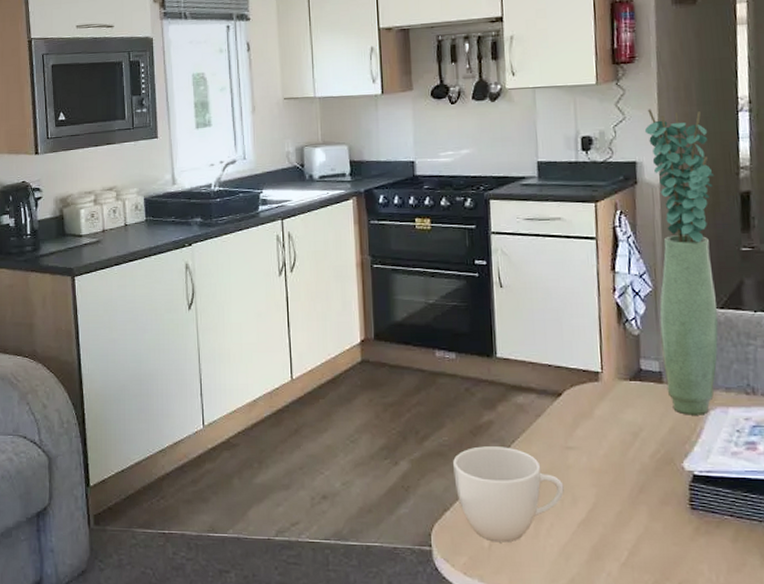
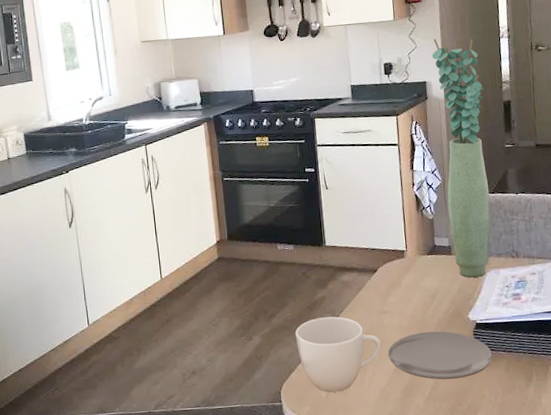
plate: none [572,479,716,545] -> present [387,331,493,380]

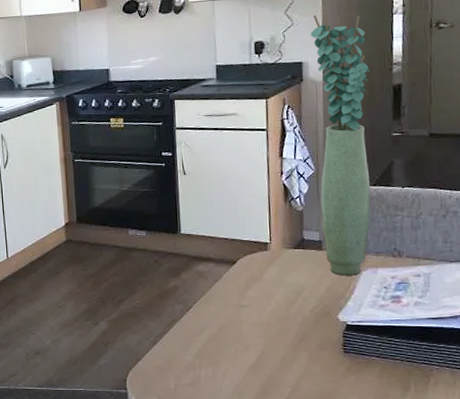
cup: present [295,316,382,393] -> none [144,307,238,384]
plate: present [387,331,493,380] -> none [244,330,365,382]

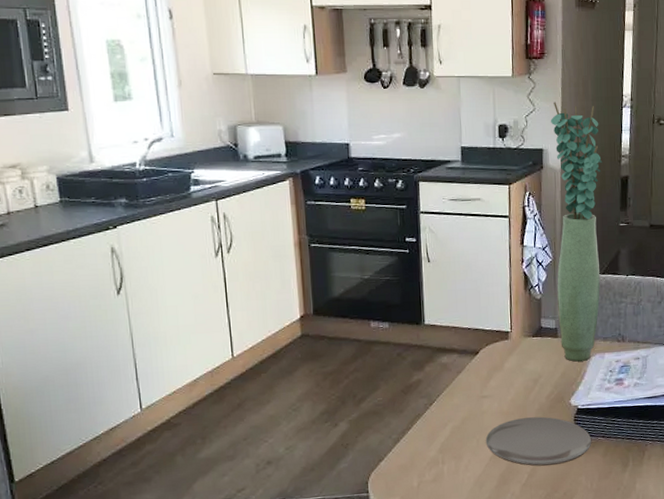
plate: none [244,330,365,382] -> present [485,416,592,467]

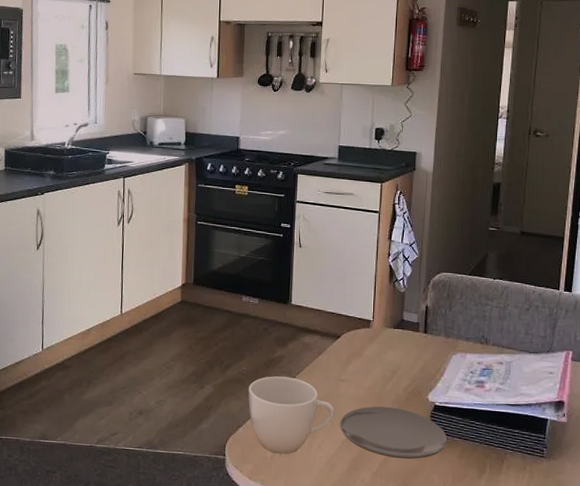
cup: none [387,401,479,482] -> present [248,376,335,454]
vase: present [550,102,603,362] -> none [421,110,475,359]

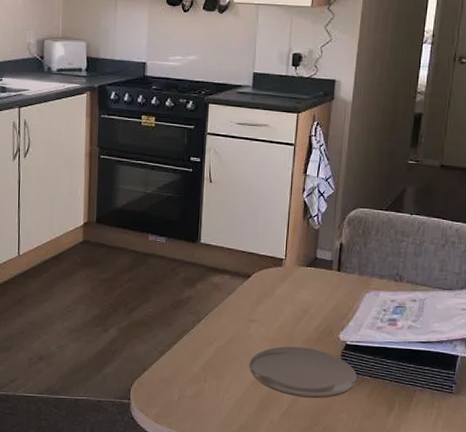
cup: present [248,376,335,454] -> none [154,318,244,397]

